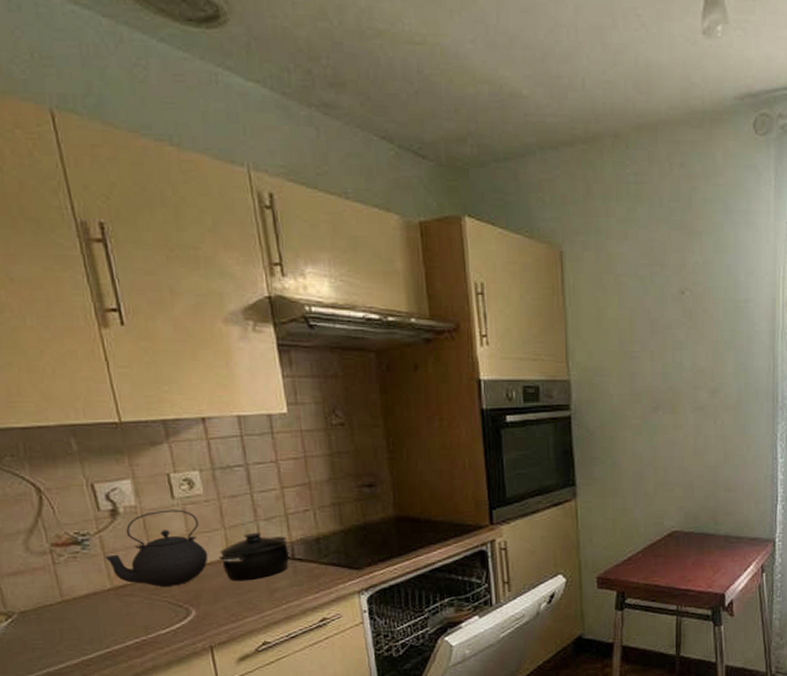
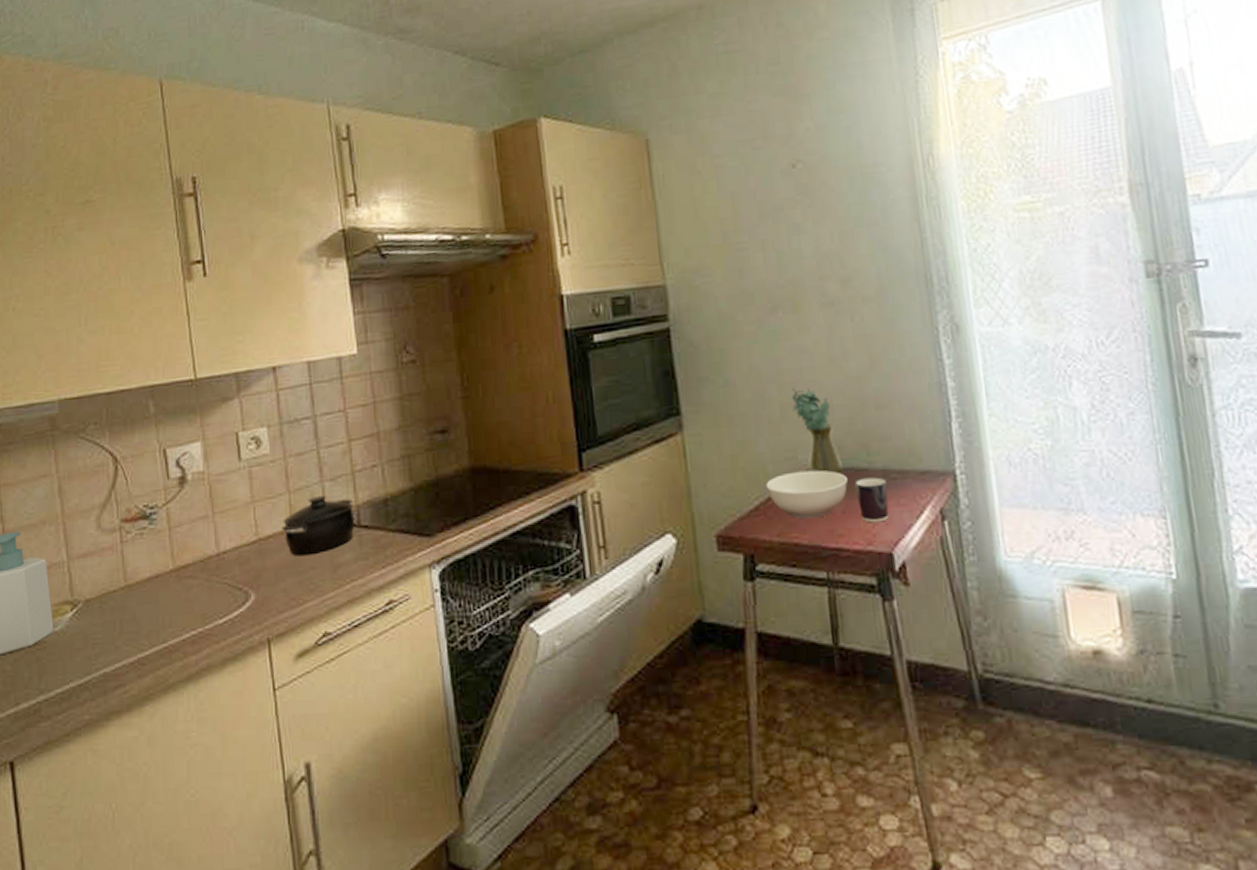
kettle: present [105,509,209,587] -> none [170,473,271,566]
bowl: none [638,533,699,568] -> present [765,469,849,519]
vase: none [663,471,696,538] -> present [791,388,843,475]
mug: none [703,540,727,573] -> present [854,477,890,523]

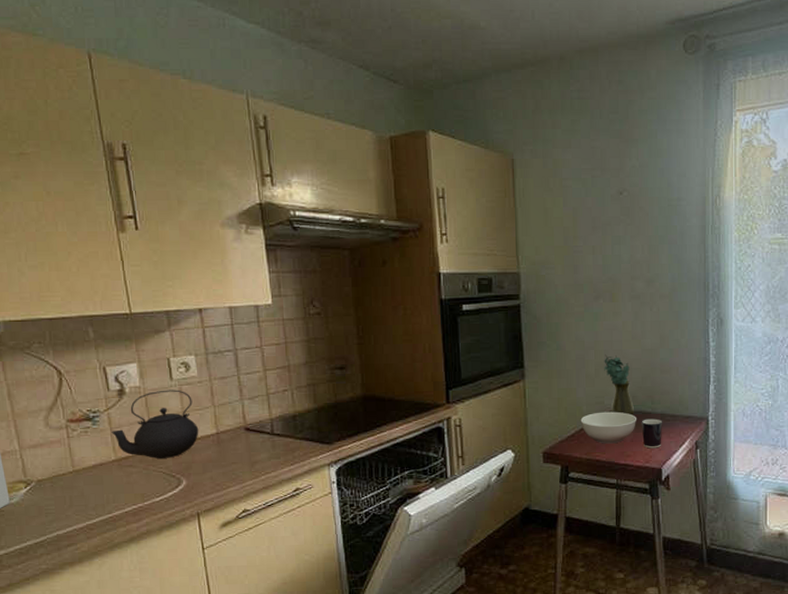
kettle: none [170,473,271,566] -> present [111,389,199,458]
saucepan: present [281,495,354,557] -> none [208,410,269,454]

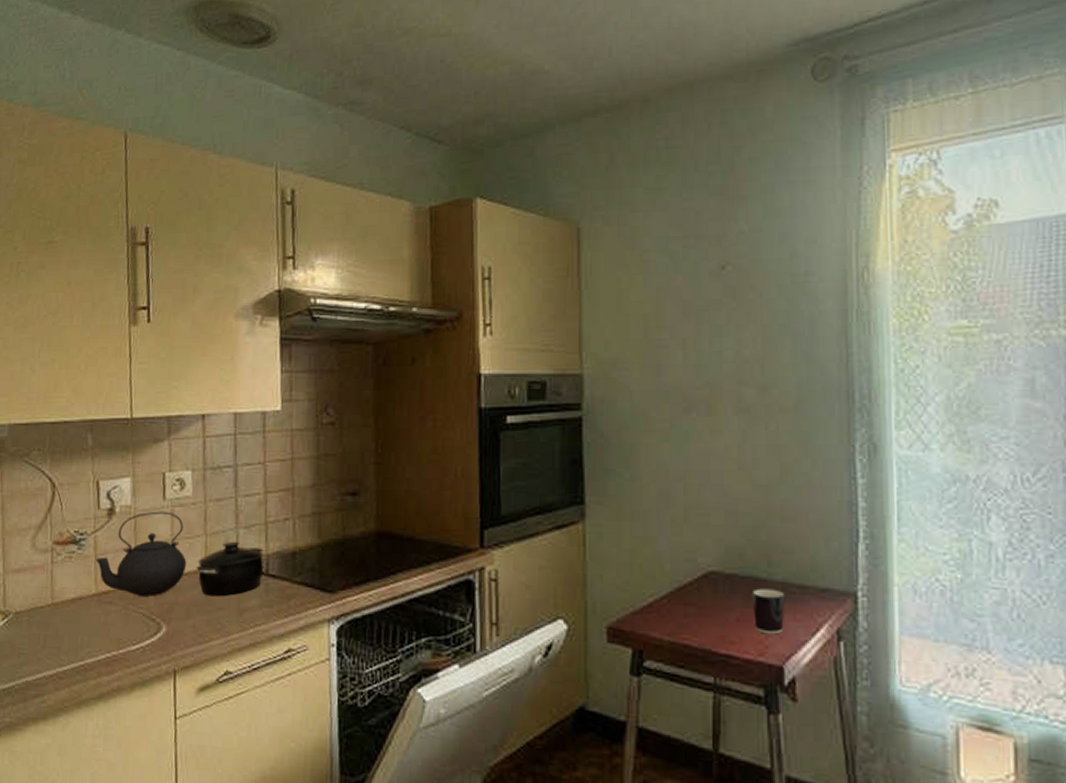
saucepan: none [208,410,269,454] -> present [196,541,264,597]
bowl: present [580,411,637,444] -> none [661,573,746,623]
vase: present [604,354,634,416] -> none [697,490,741,582]

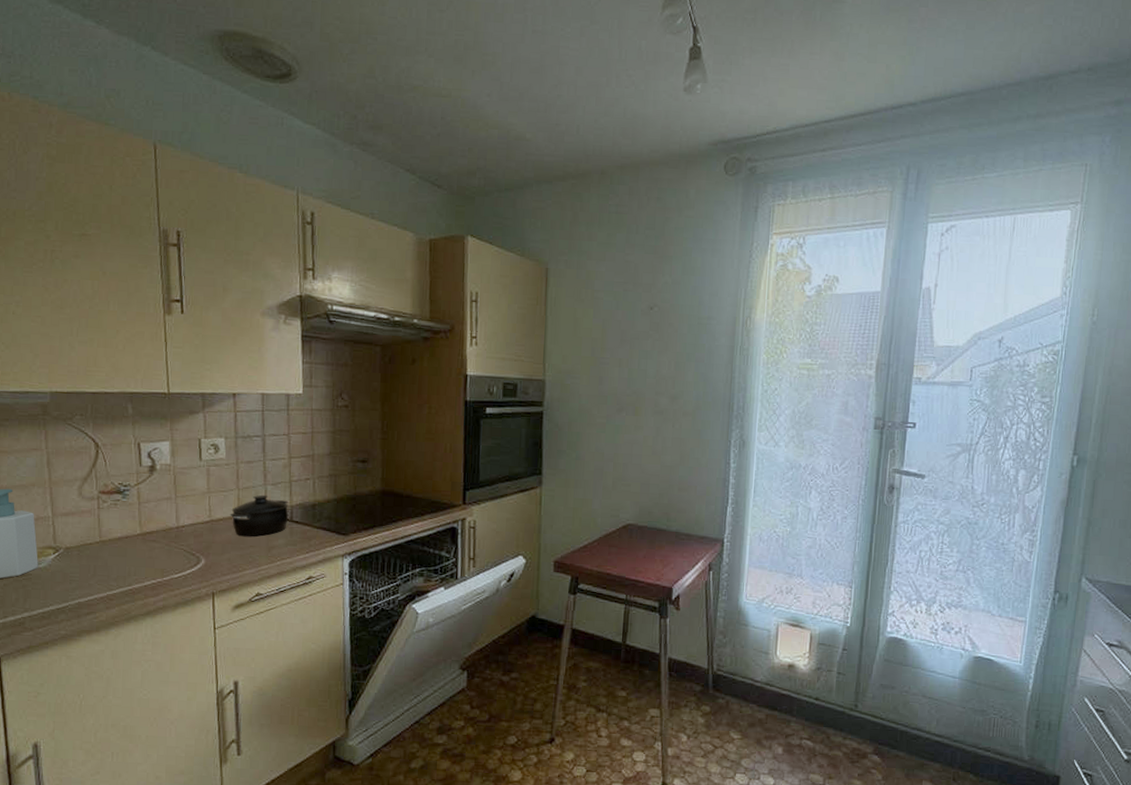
kettle: present [96,511,187,597] -> none [139,469,222,536]
mug: present [751,588,786,635] -> none [655,536,677,567]

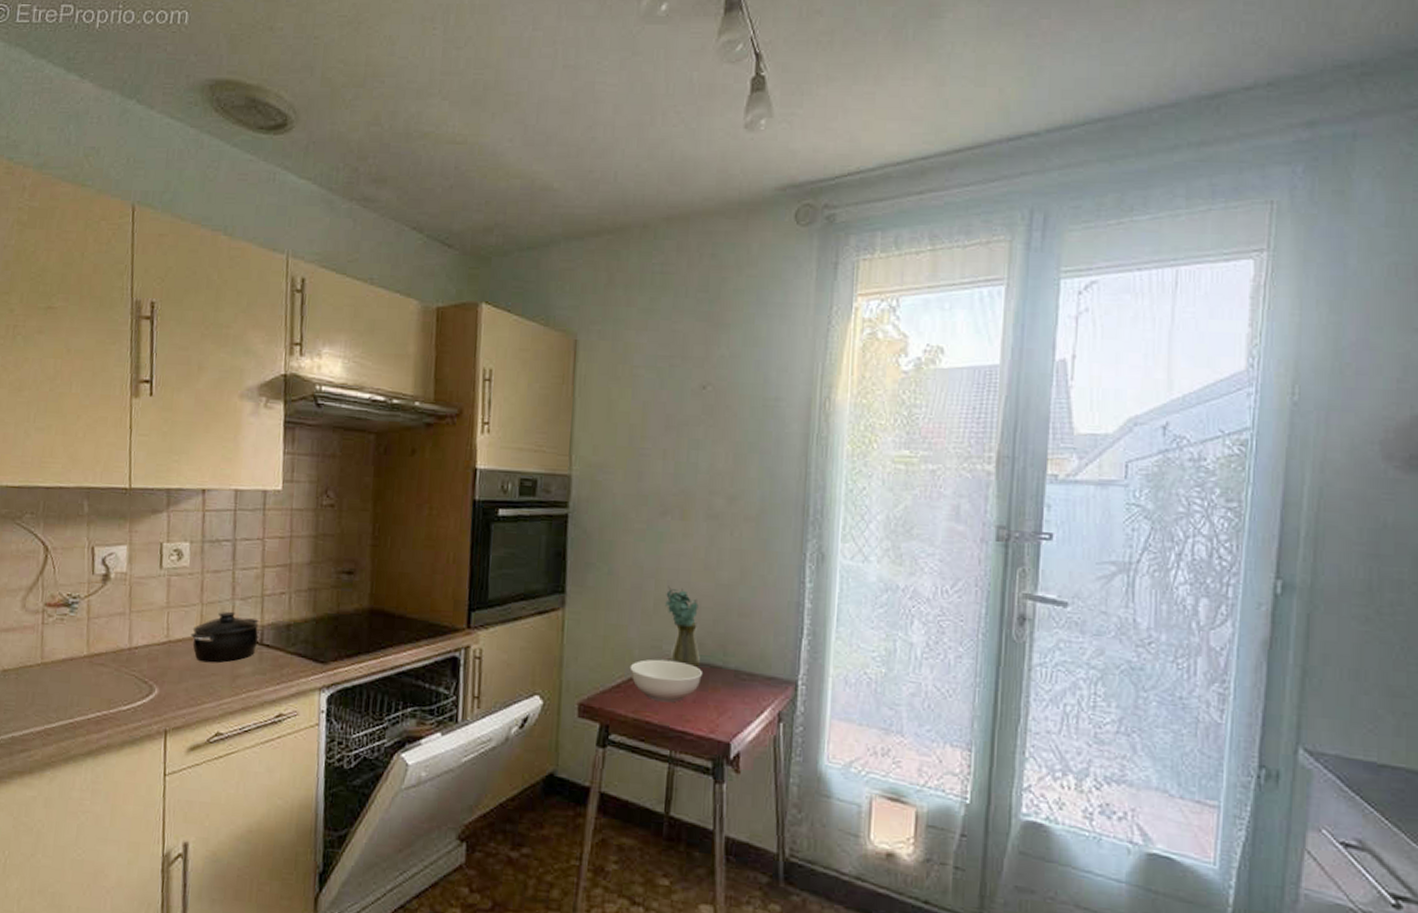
bowl: none [594,525,652,558] -> present [630,659,704,703]
vase: none [621,468,649,531] -> present [665,586,700,668]

